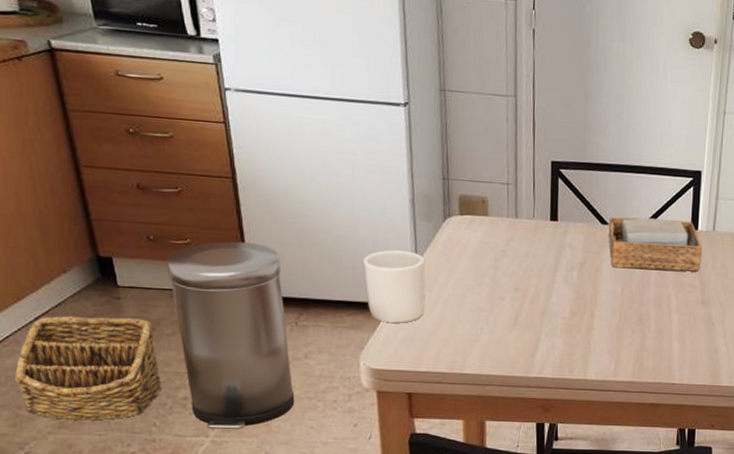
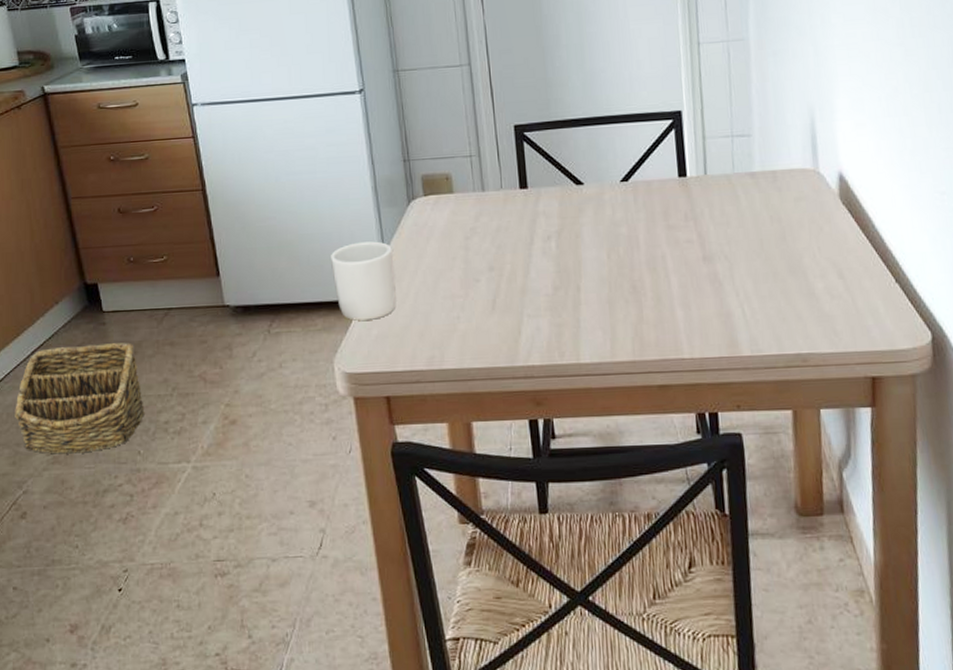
pedal bin: present [167,241,295,430] -> none [146,252,272,454]
napkin holder: present [608,217,702,272] -> none [583,168,696,232]

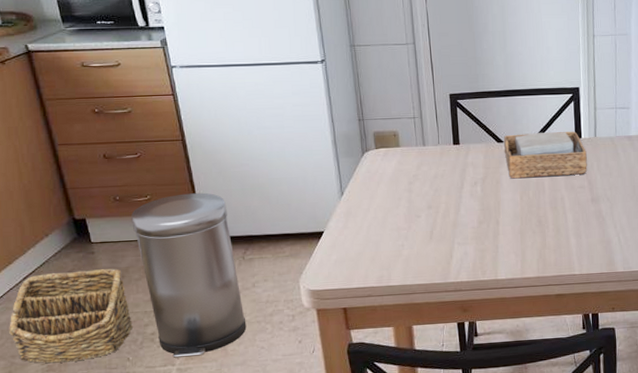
pedal bin: none [146,252,272,454] -> present [131,192,247,359]
mug: present [330,241,396,321] -> none [296,185,352,249]
napkin holder: none [583,168,696,232] -> present [503,131,587,179]

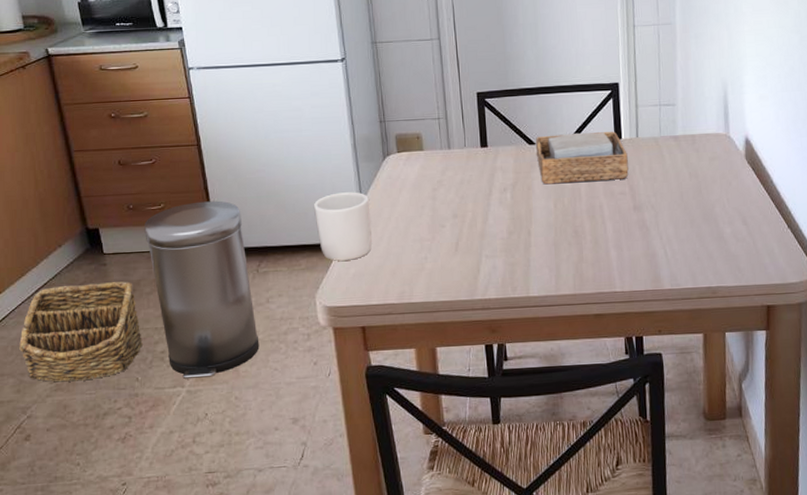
mug: none [296,185,352,249] -> present [313,192,372,261]

